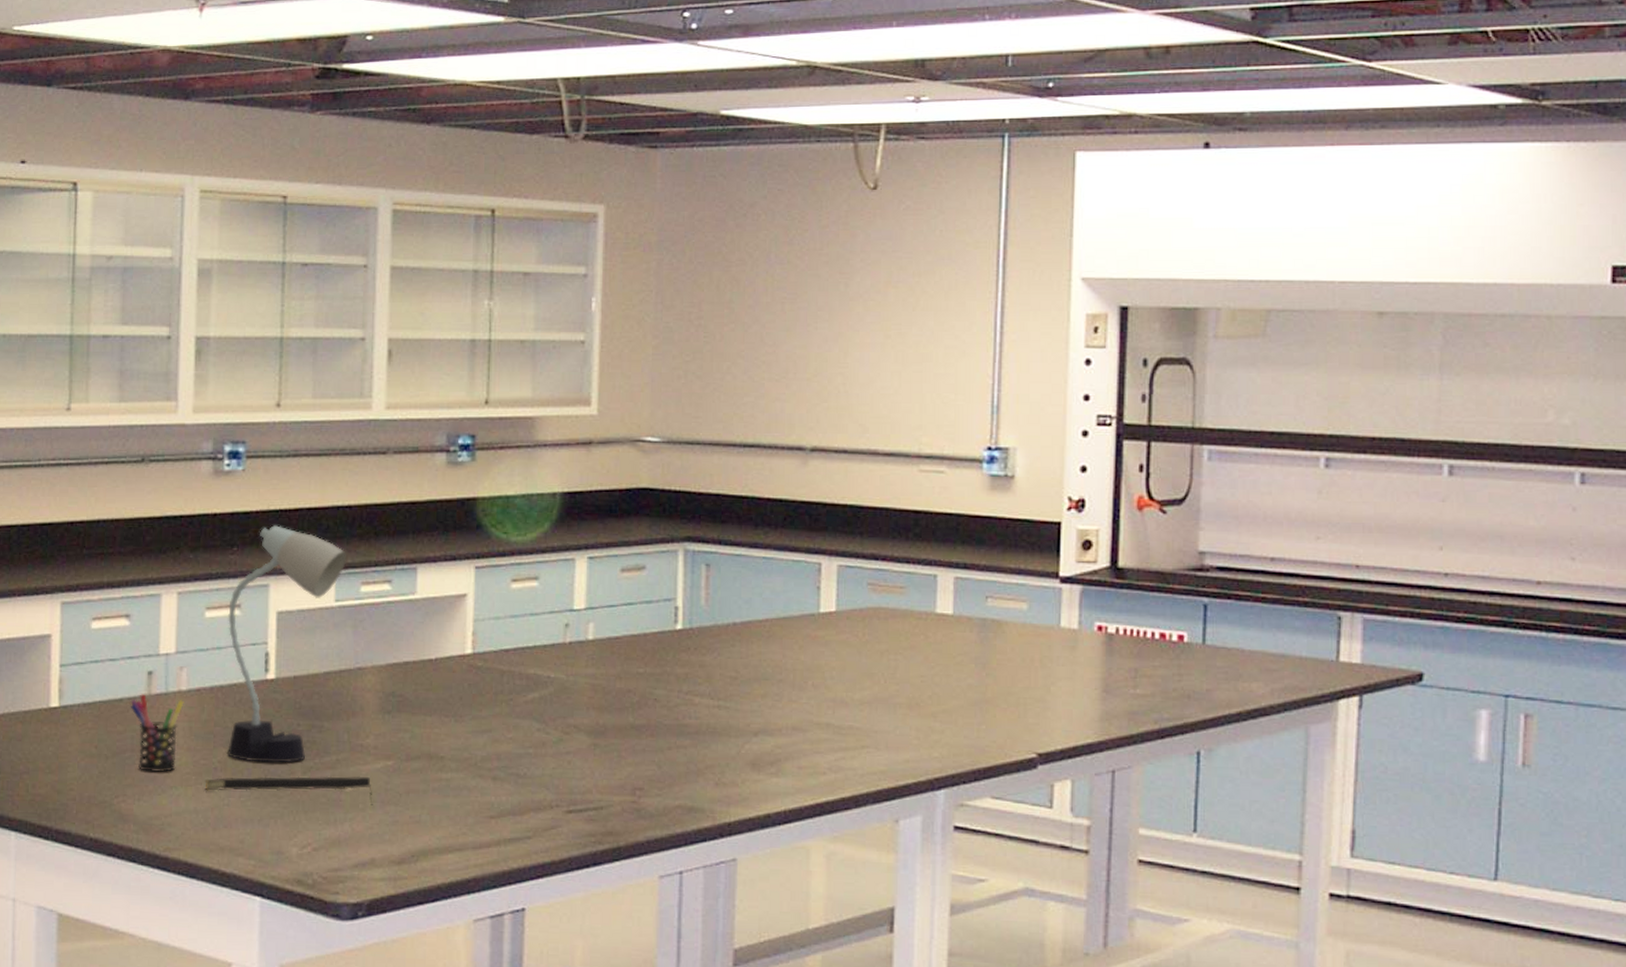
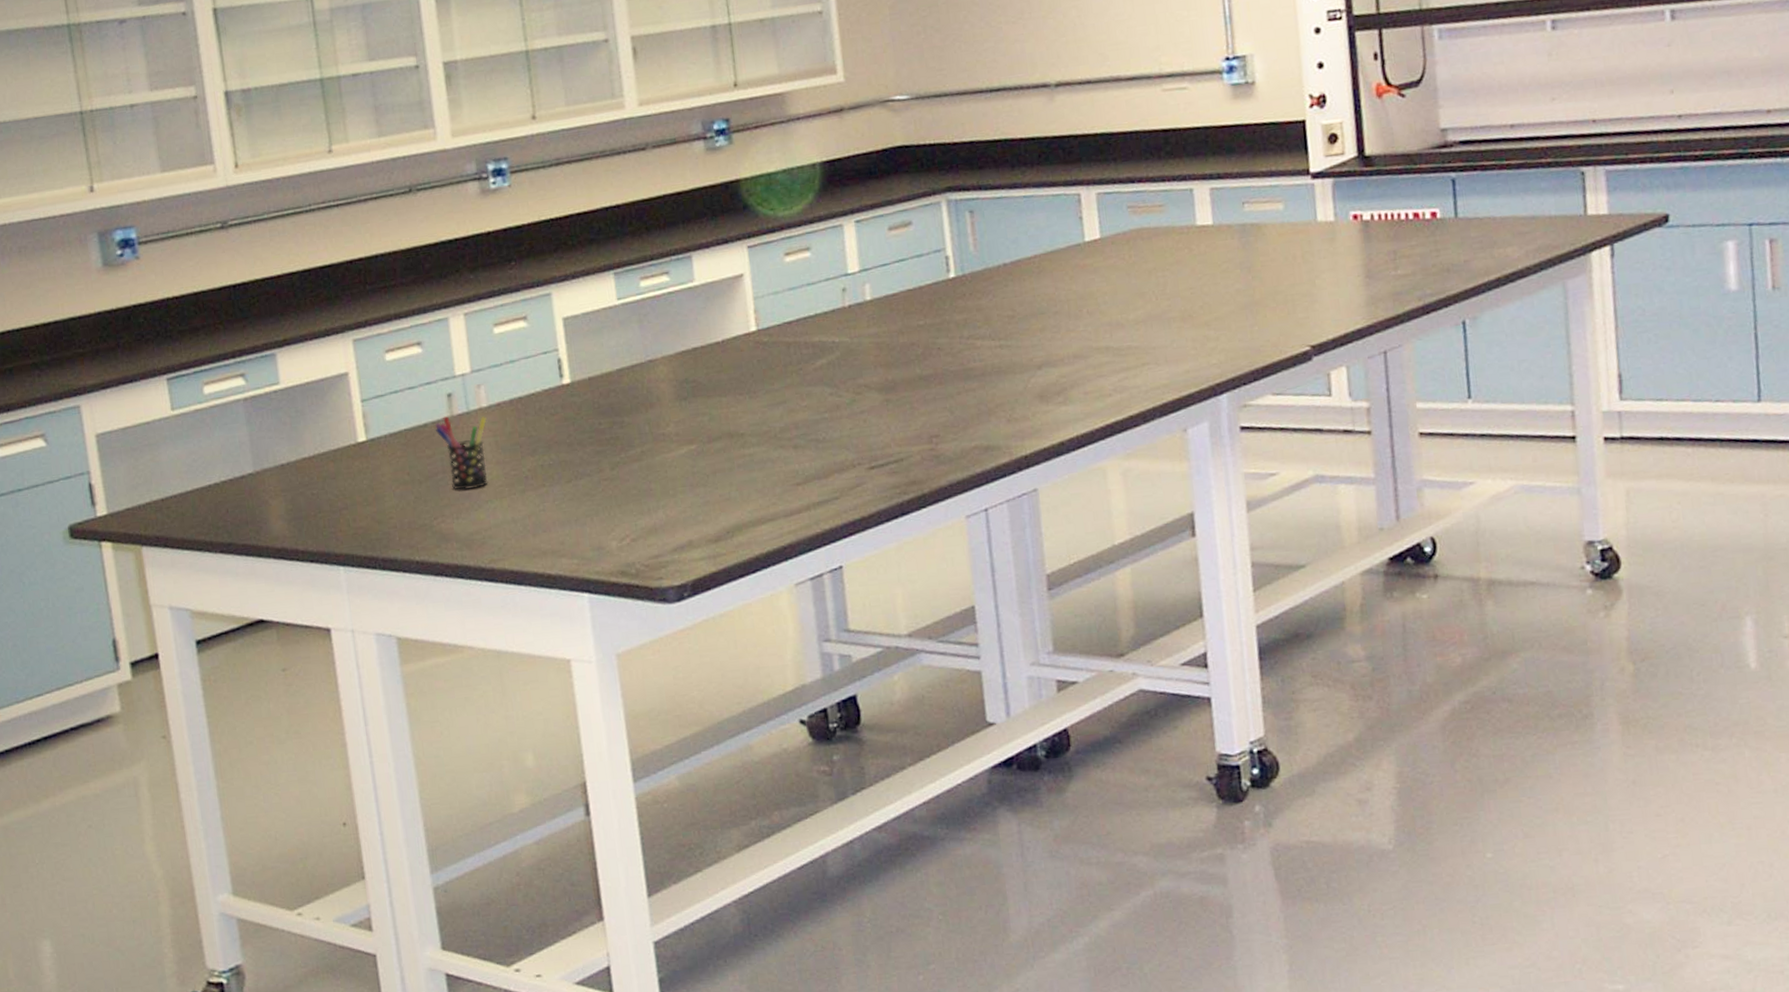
notepad: present [204,776,373,805] -> none [518,463,683,500]
desk lamp: present [227,525,347,763] -> none [515,234,623,466]

